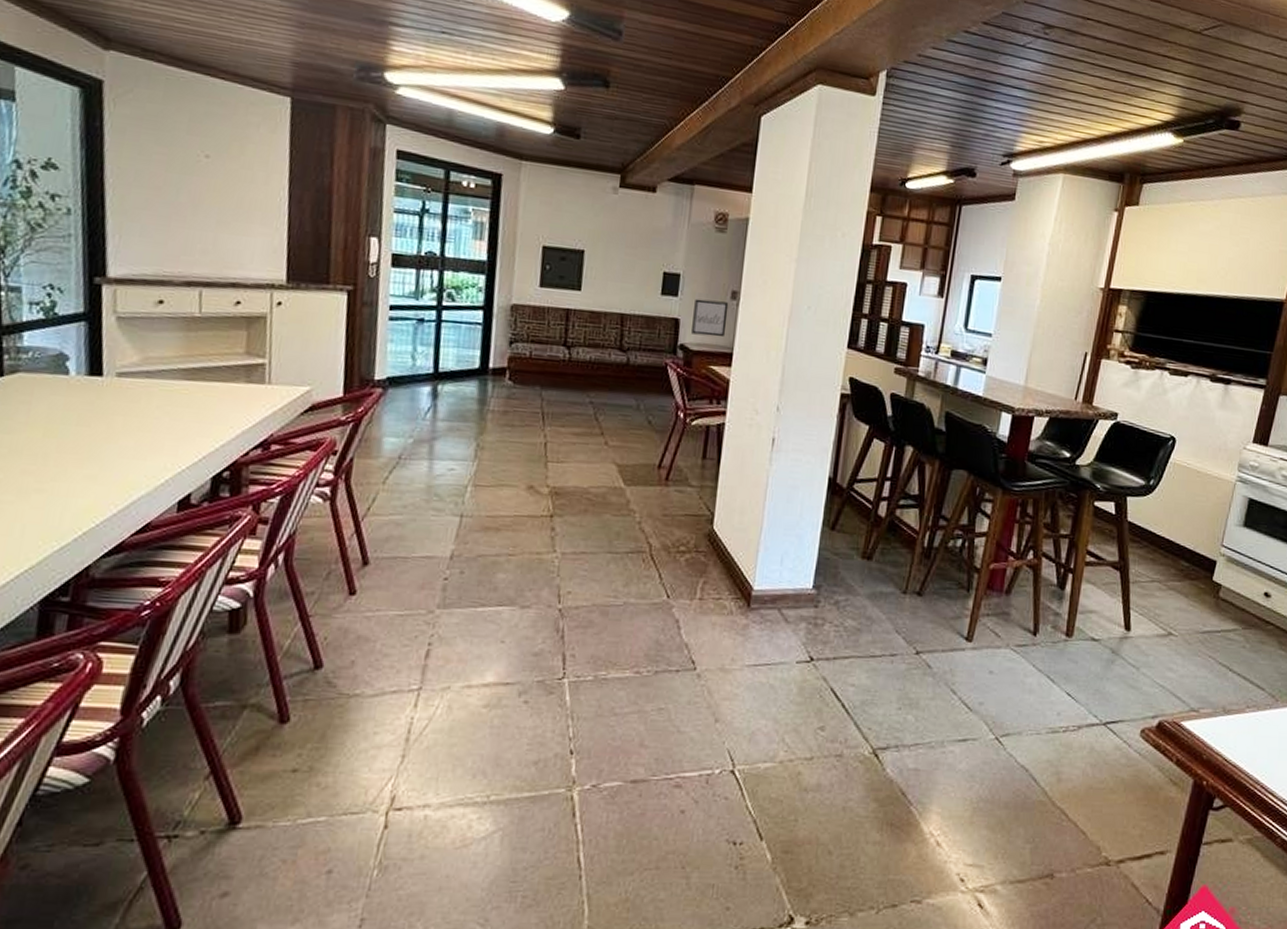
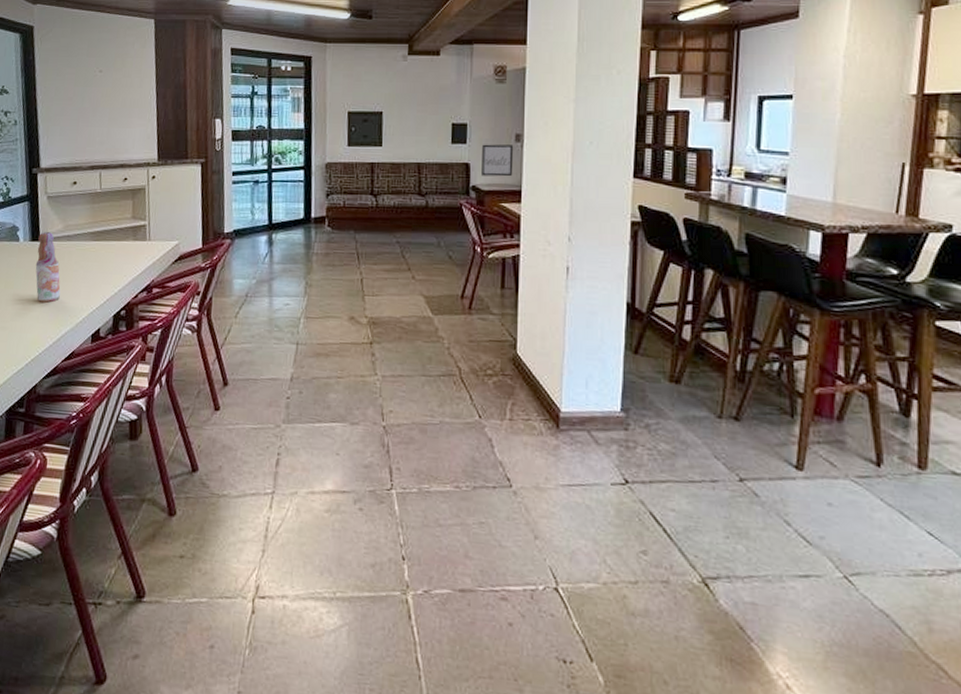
bottle: none [94,364,133,459] -> present [35,232,61,303]

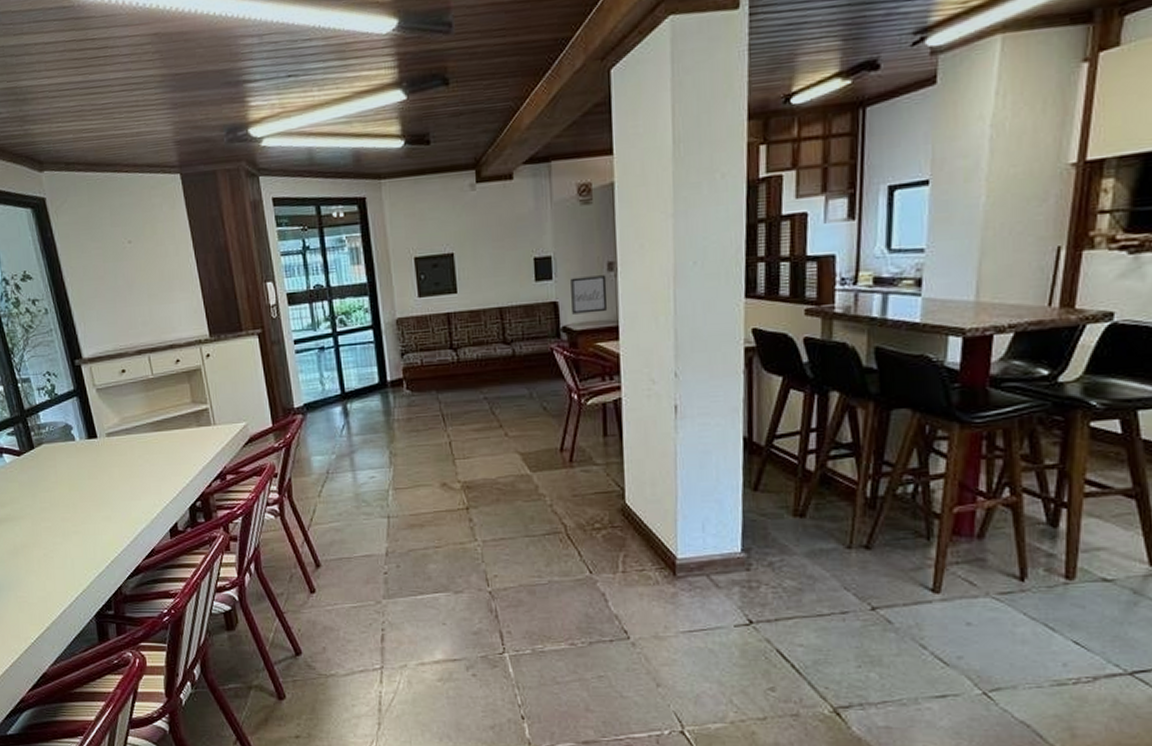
bottle: present [35,232,61,303] -> none [95,427,129,502]

